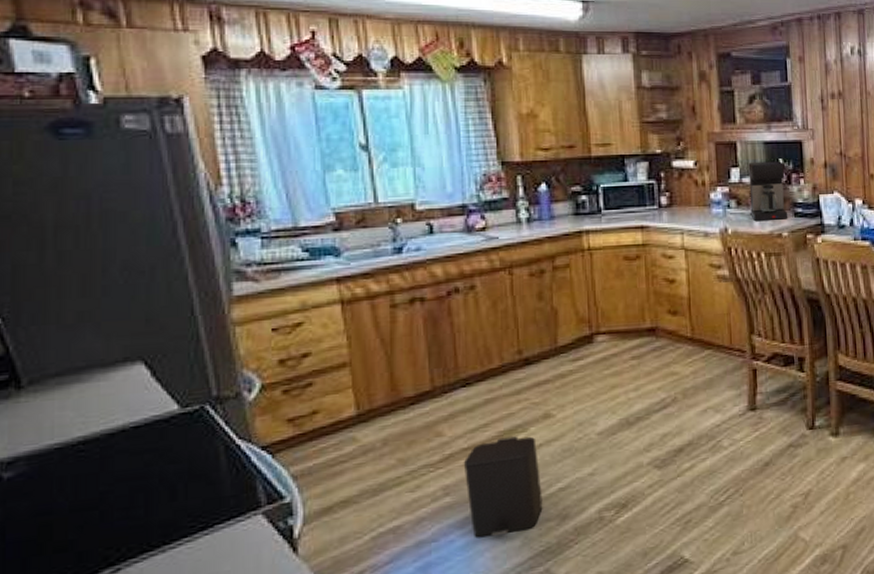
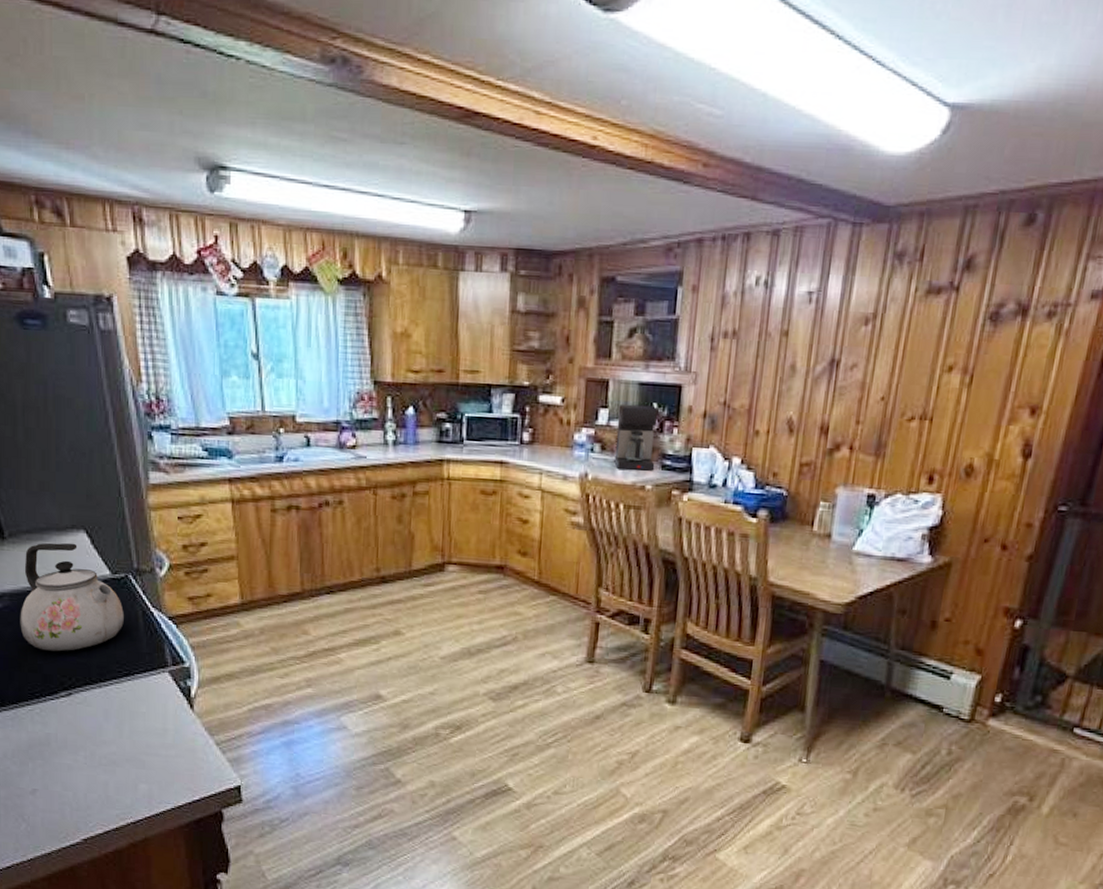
kettle: none [42,379,200,521] -> present [20,542,125,652]
pedal bin: present [463,436,543,538] -> none [323,645,388,731]

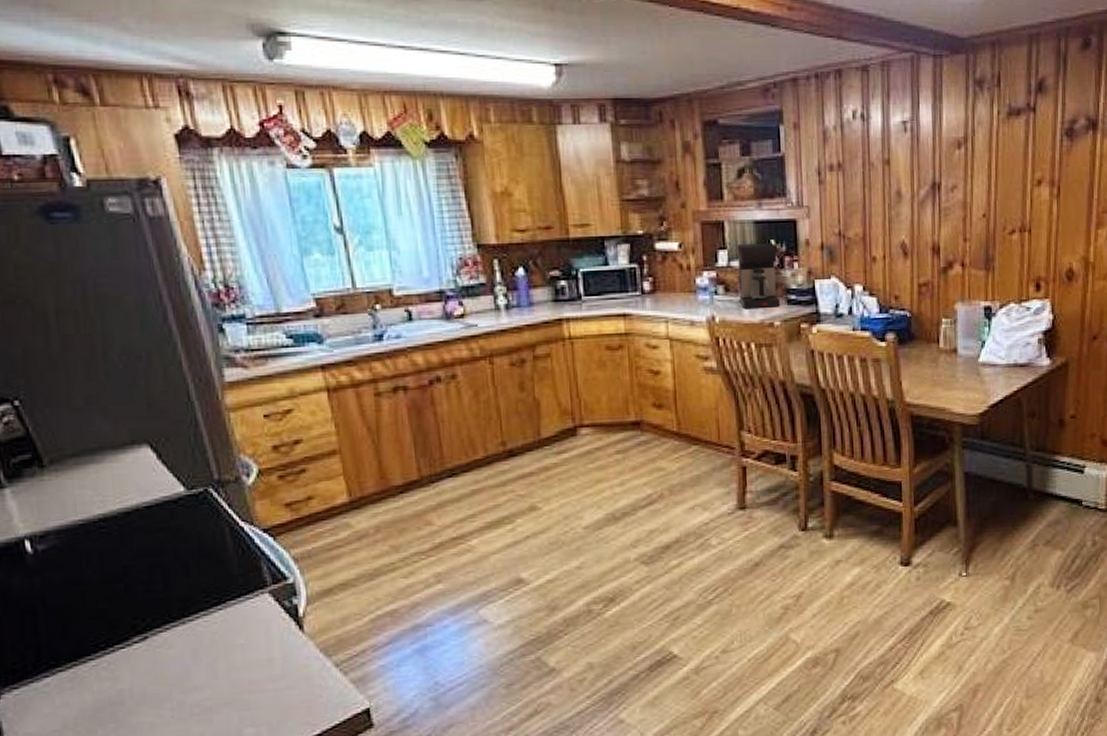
kettle: present [20,542,125,652] -> none [71,461,209,592]

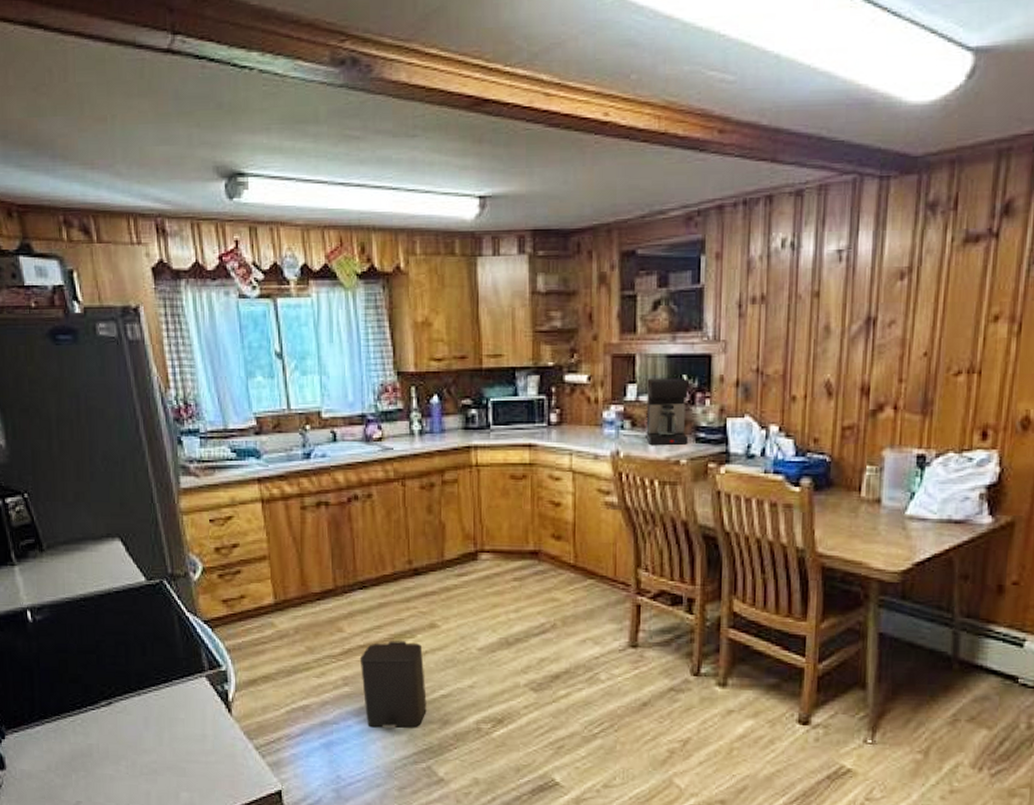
pedal bin: none [453,527,532,625] -> present [359,640,427,729]

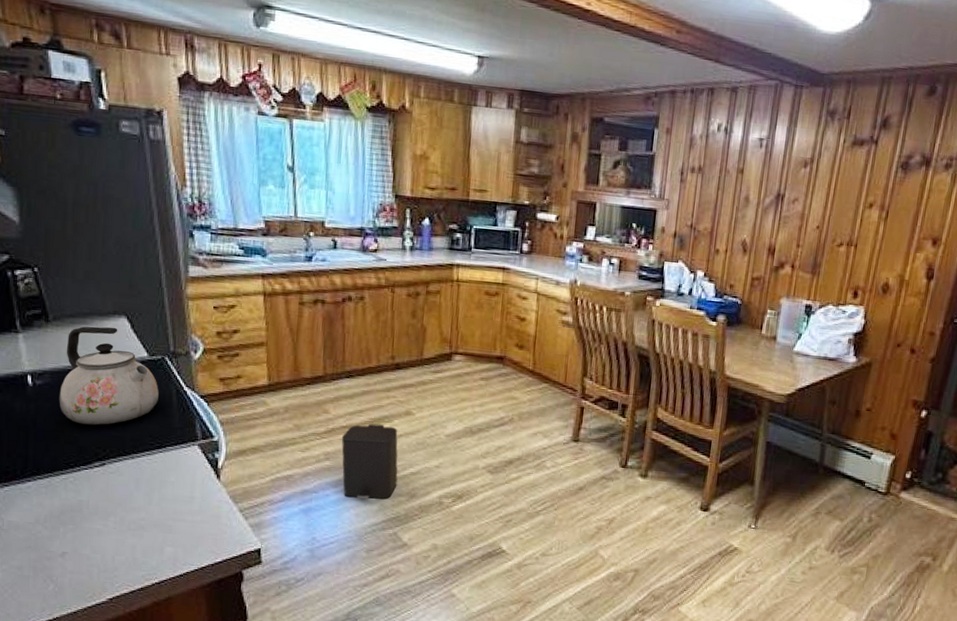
kettle: none [59,551,161,661] -> present [59,326,160,426]
coffee maker: present [646,378,689,446] -> none [599,223,637,280]

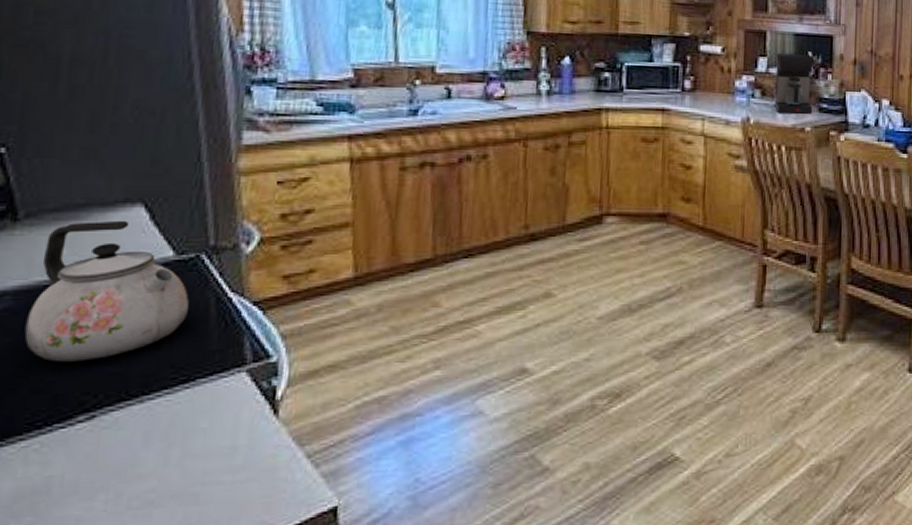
pedal bin: present [341,423,398,500] -> none [457,313,535,416]
coffee maker: none [599,223,637,280] -> present [774,52,813,115]

